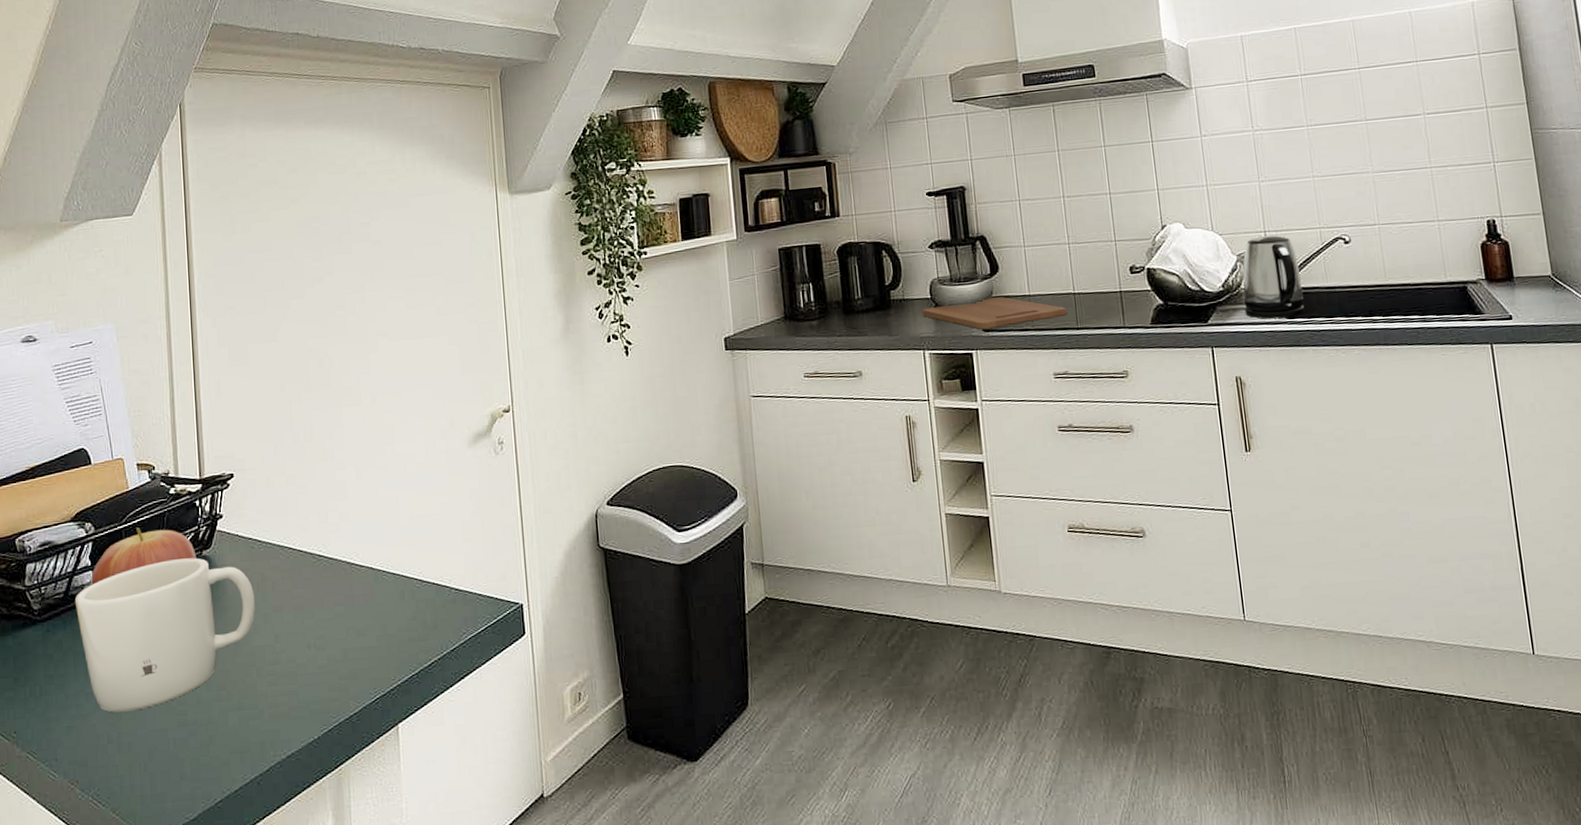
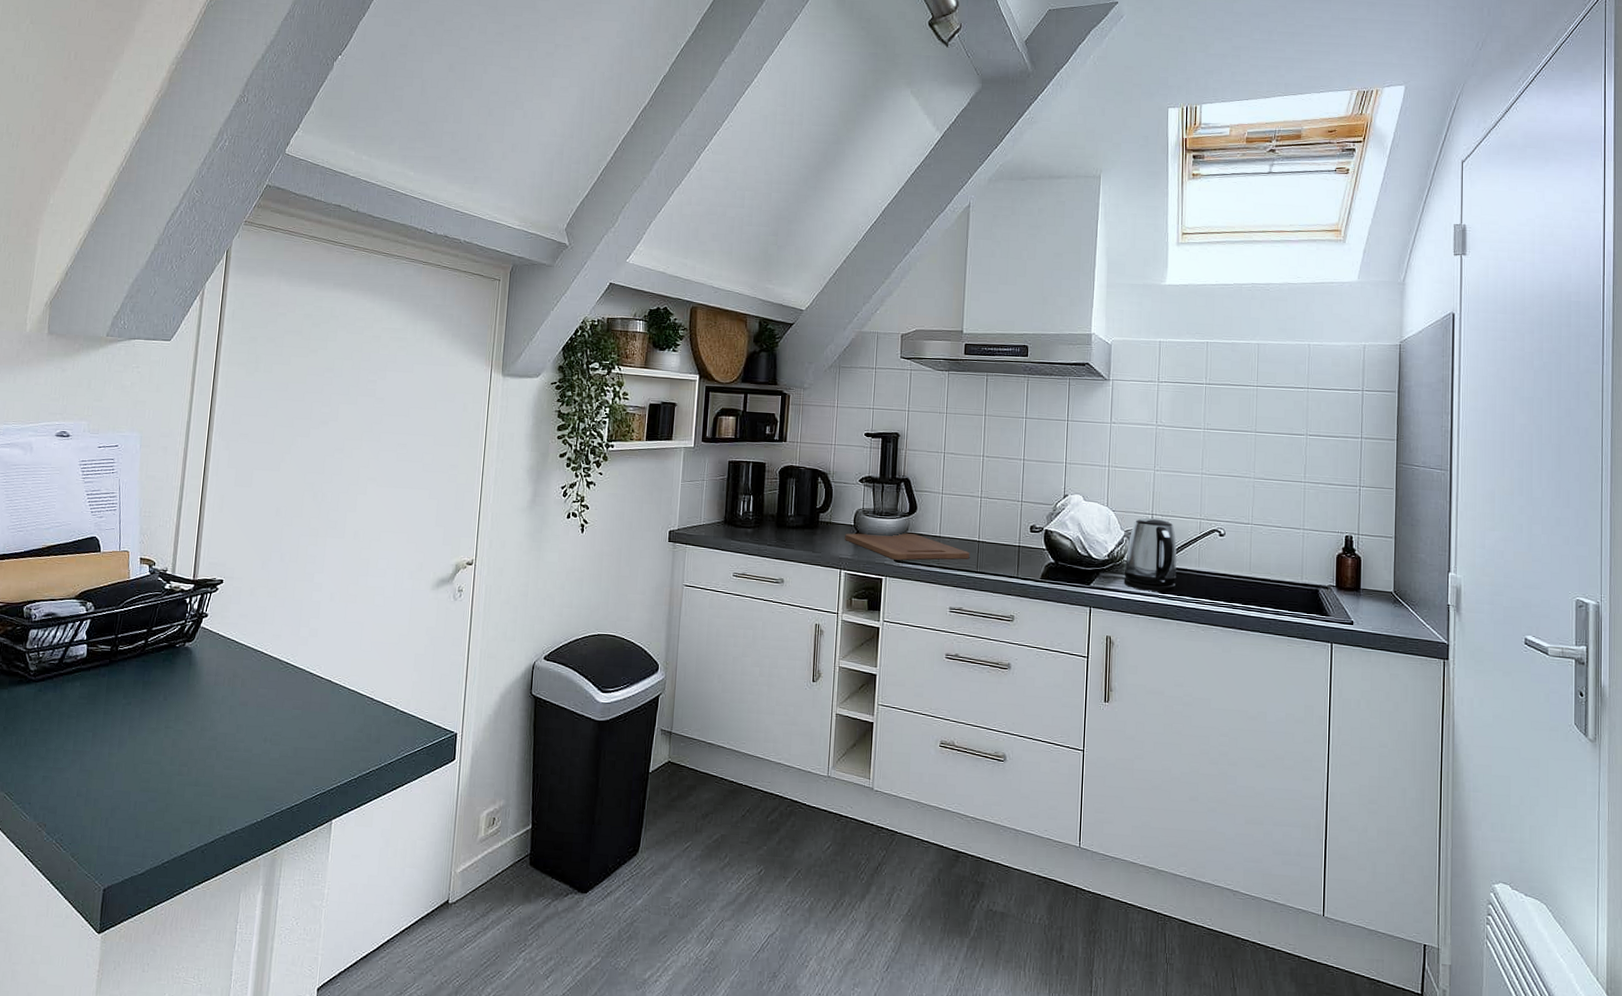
mug: present [74,557,256,713] -> none [67,646,225,772]
fruit: present [91,527,197,585] -> none [84,613,180,657]

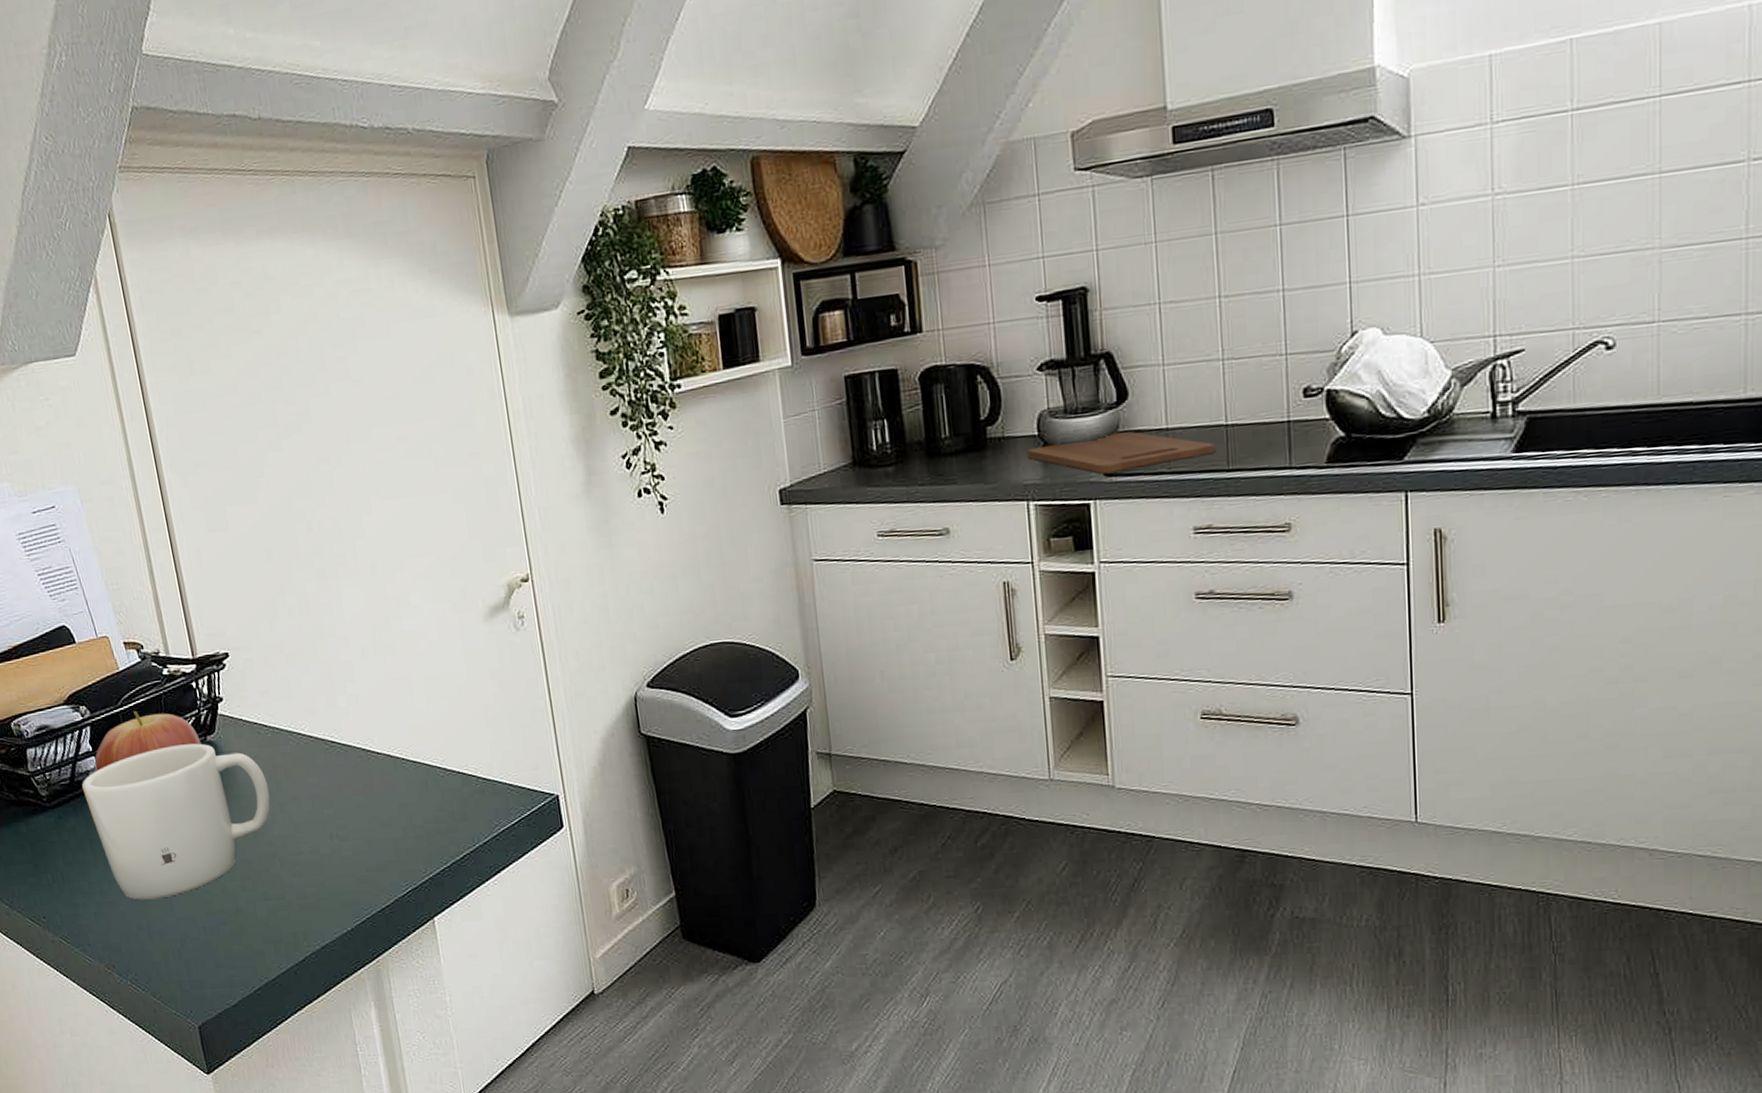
mug: none [67,646,225,772] -> present [81,743,271,900]
fruit: none [84,613,180,657] -> present [94,711,202,771]
kettle: present [1123,517,1177,592] -> none [1455,340,1540,453]

